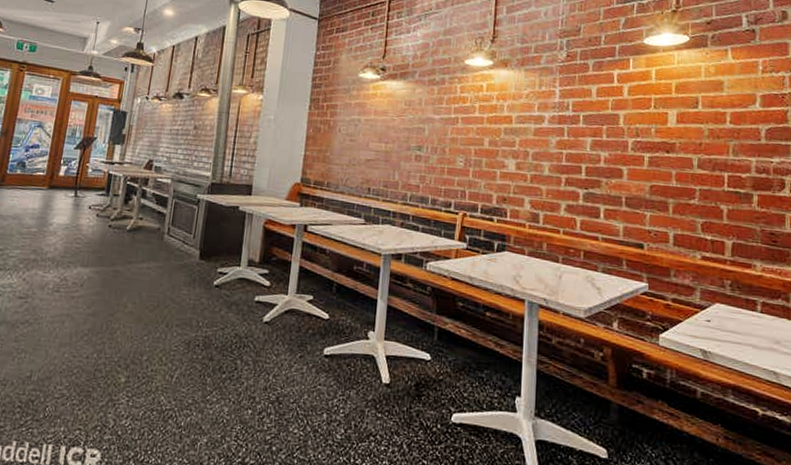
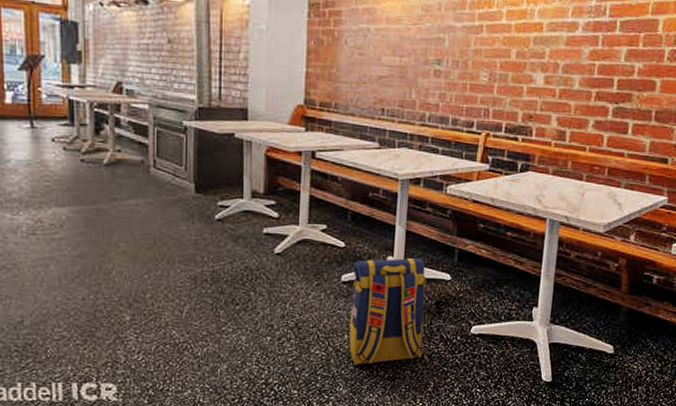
backpack: none [327,333,407,450] -> present [349,257,427,365]

